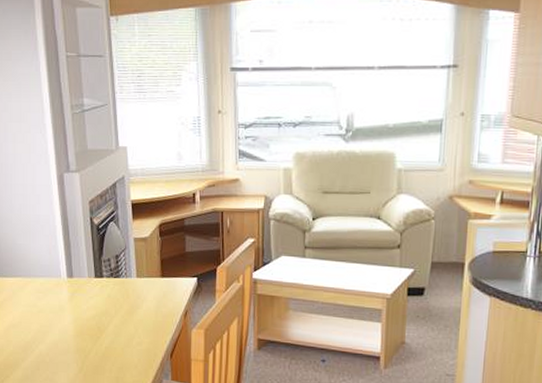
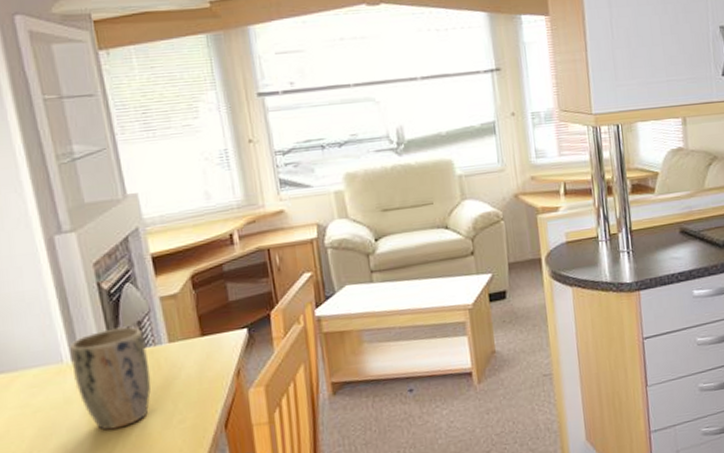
plant pot: none [67,257,121,339] -> present [70,327,151,430]

